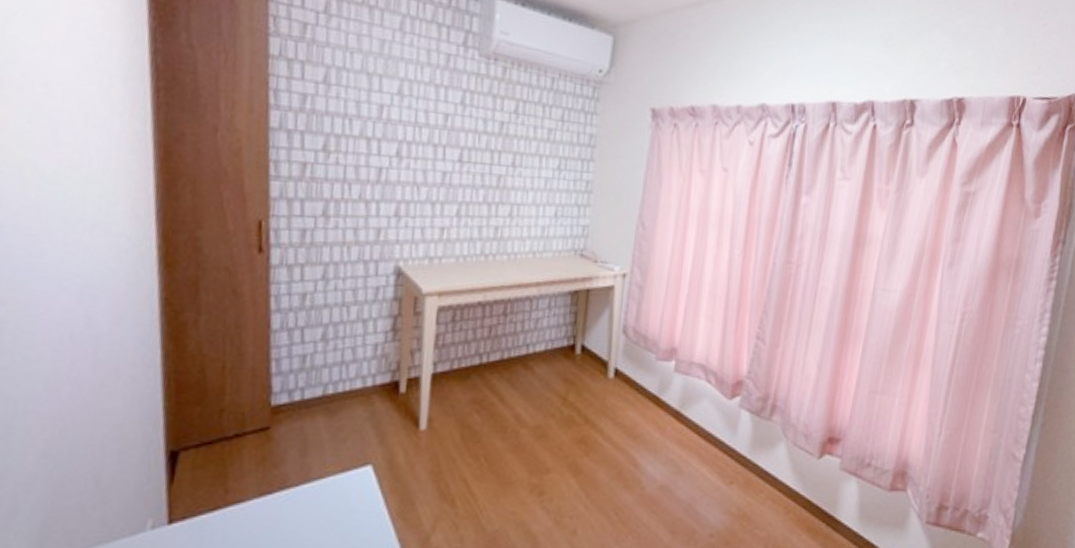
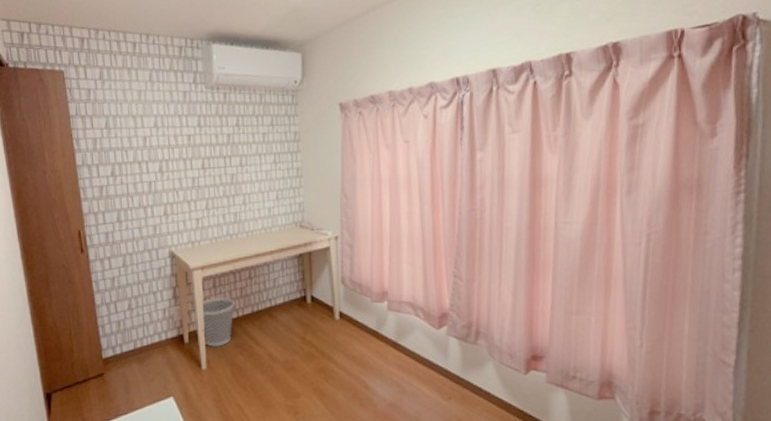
wastebasket: none [427,336,479,401] -> present [202,297,235,347]

